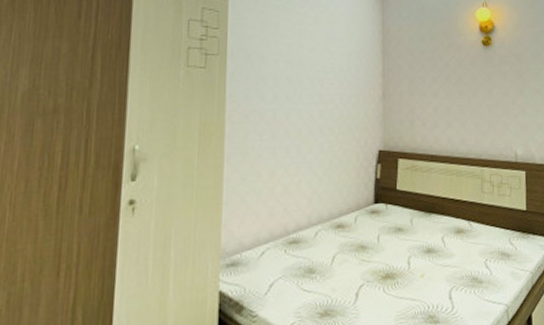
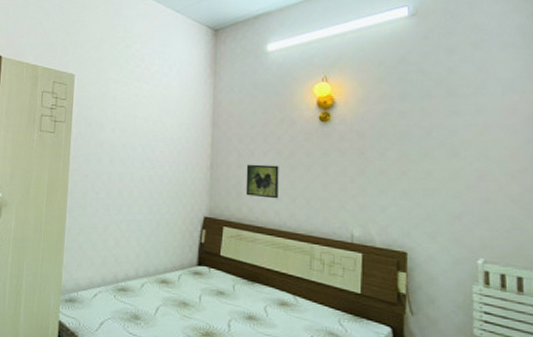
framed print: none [418,91,450,125] -> present [245,164,279,199]

